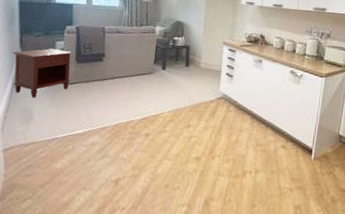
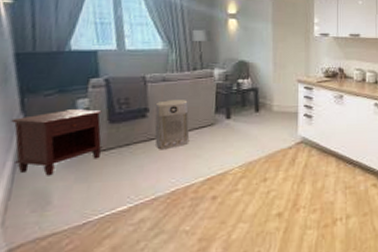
air purifier: none [107,49,135,89] -> present [154,100,190,149]

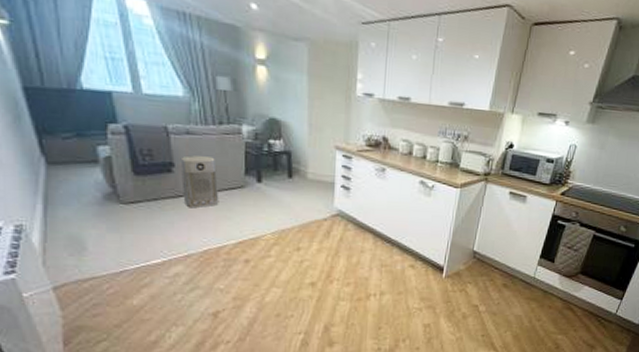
nightstand: present [11,108,103,176] -> none [33,155,130,223]

